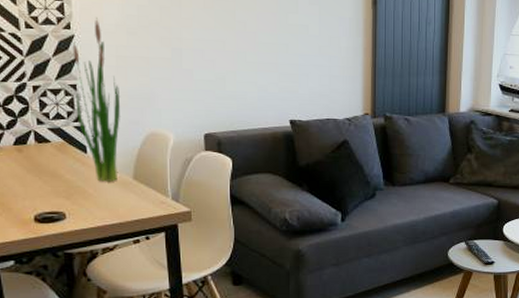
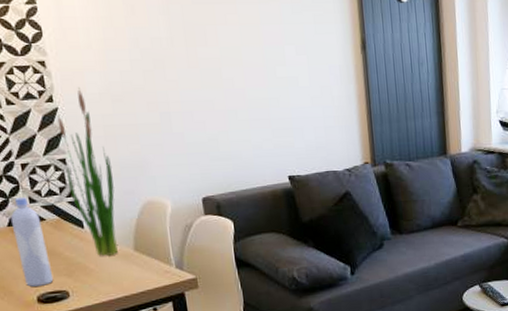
bottle: none [17,117,52,205] -> present [10,196,54,287]

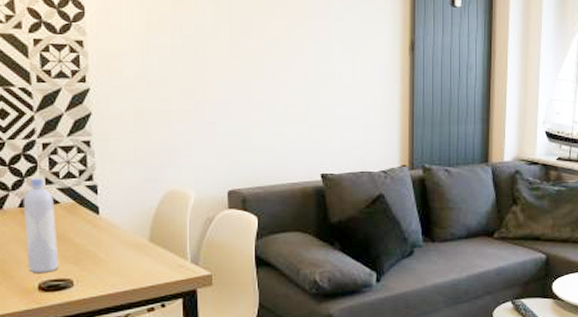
plant: present [57,88,118,256] -> none [87,70,138,245]

